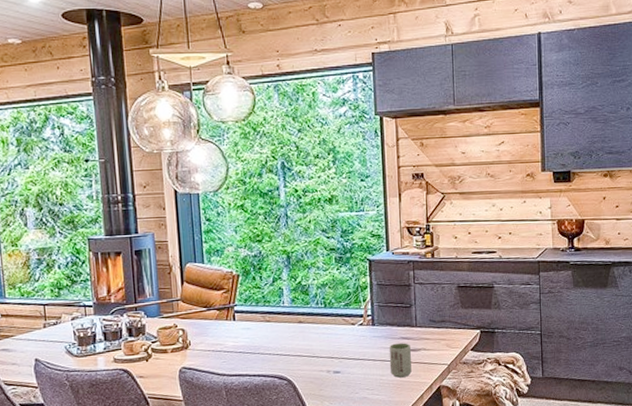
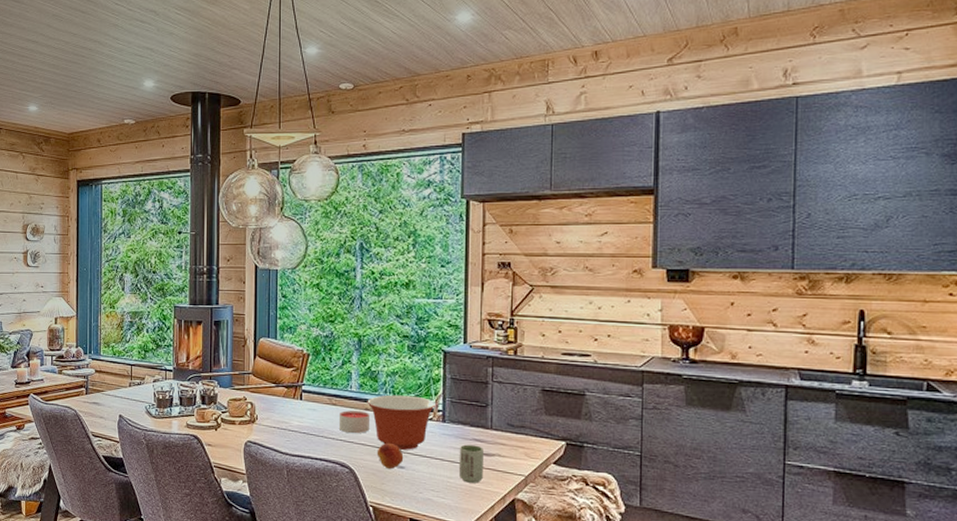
candle: none [273,324,304,347] -> present [338,410,369,433]
mixing bowl: none [300,304,366,356] -> present [367,395,437,450]
fruit: none [313,351,339,376] -> present [376,442,404,470]

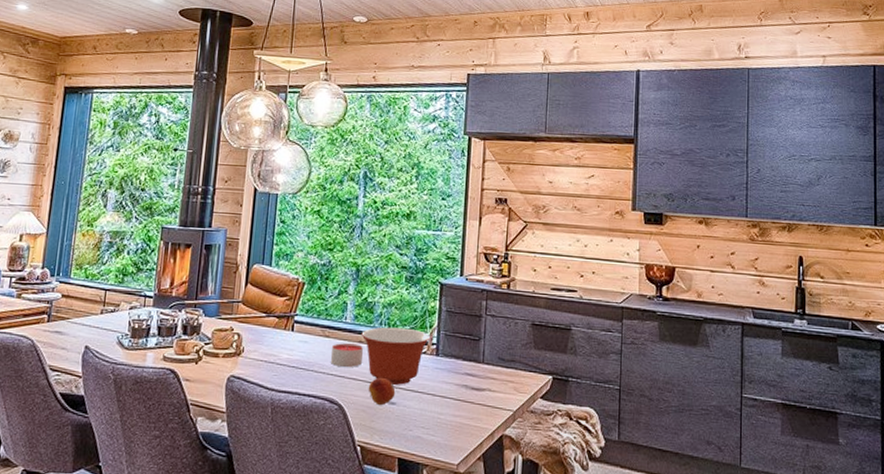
cup: present [458,444,483,483] -> none [449,379,475,419]

